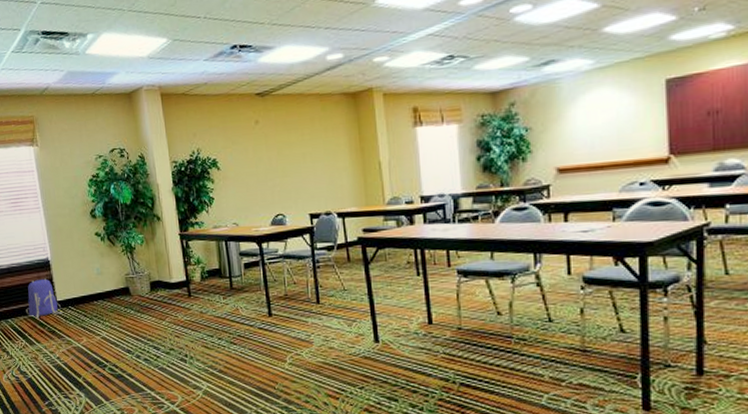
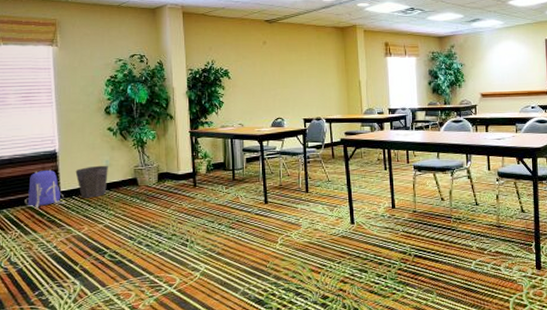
waste bin: none [68,273,101,309] -> present [75,165,108,198]

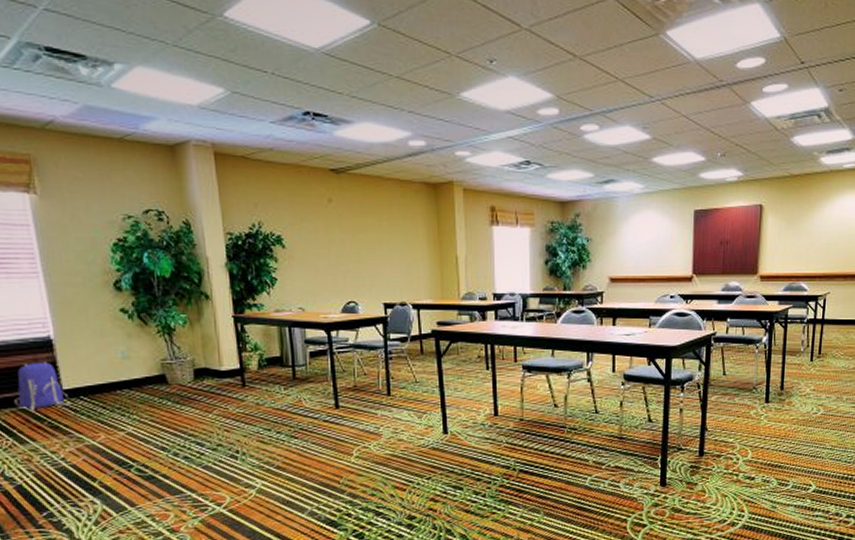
waste bin: present [75,165,108,198] -> none [80,357,126,399]

